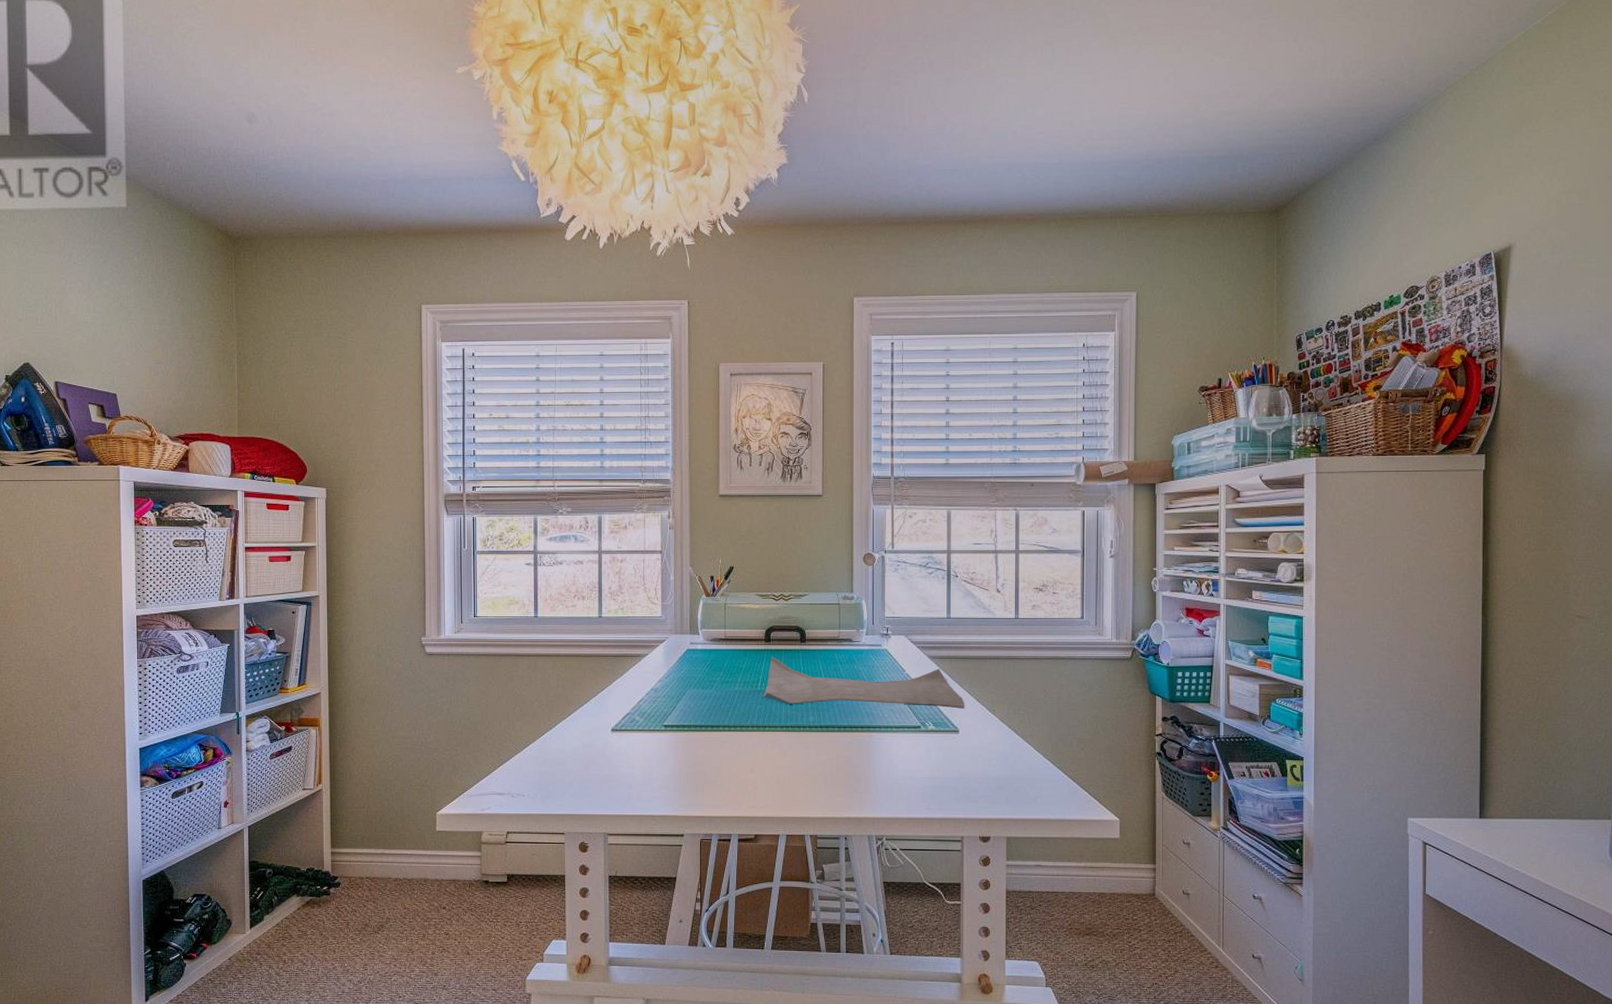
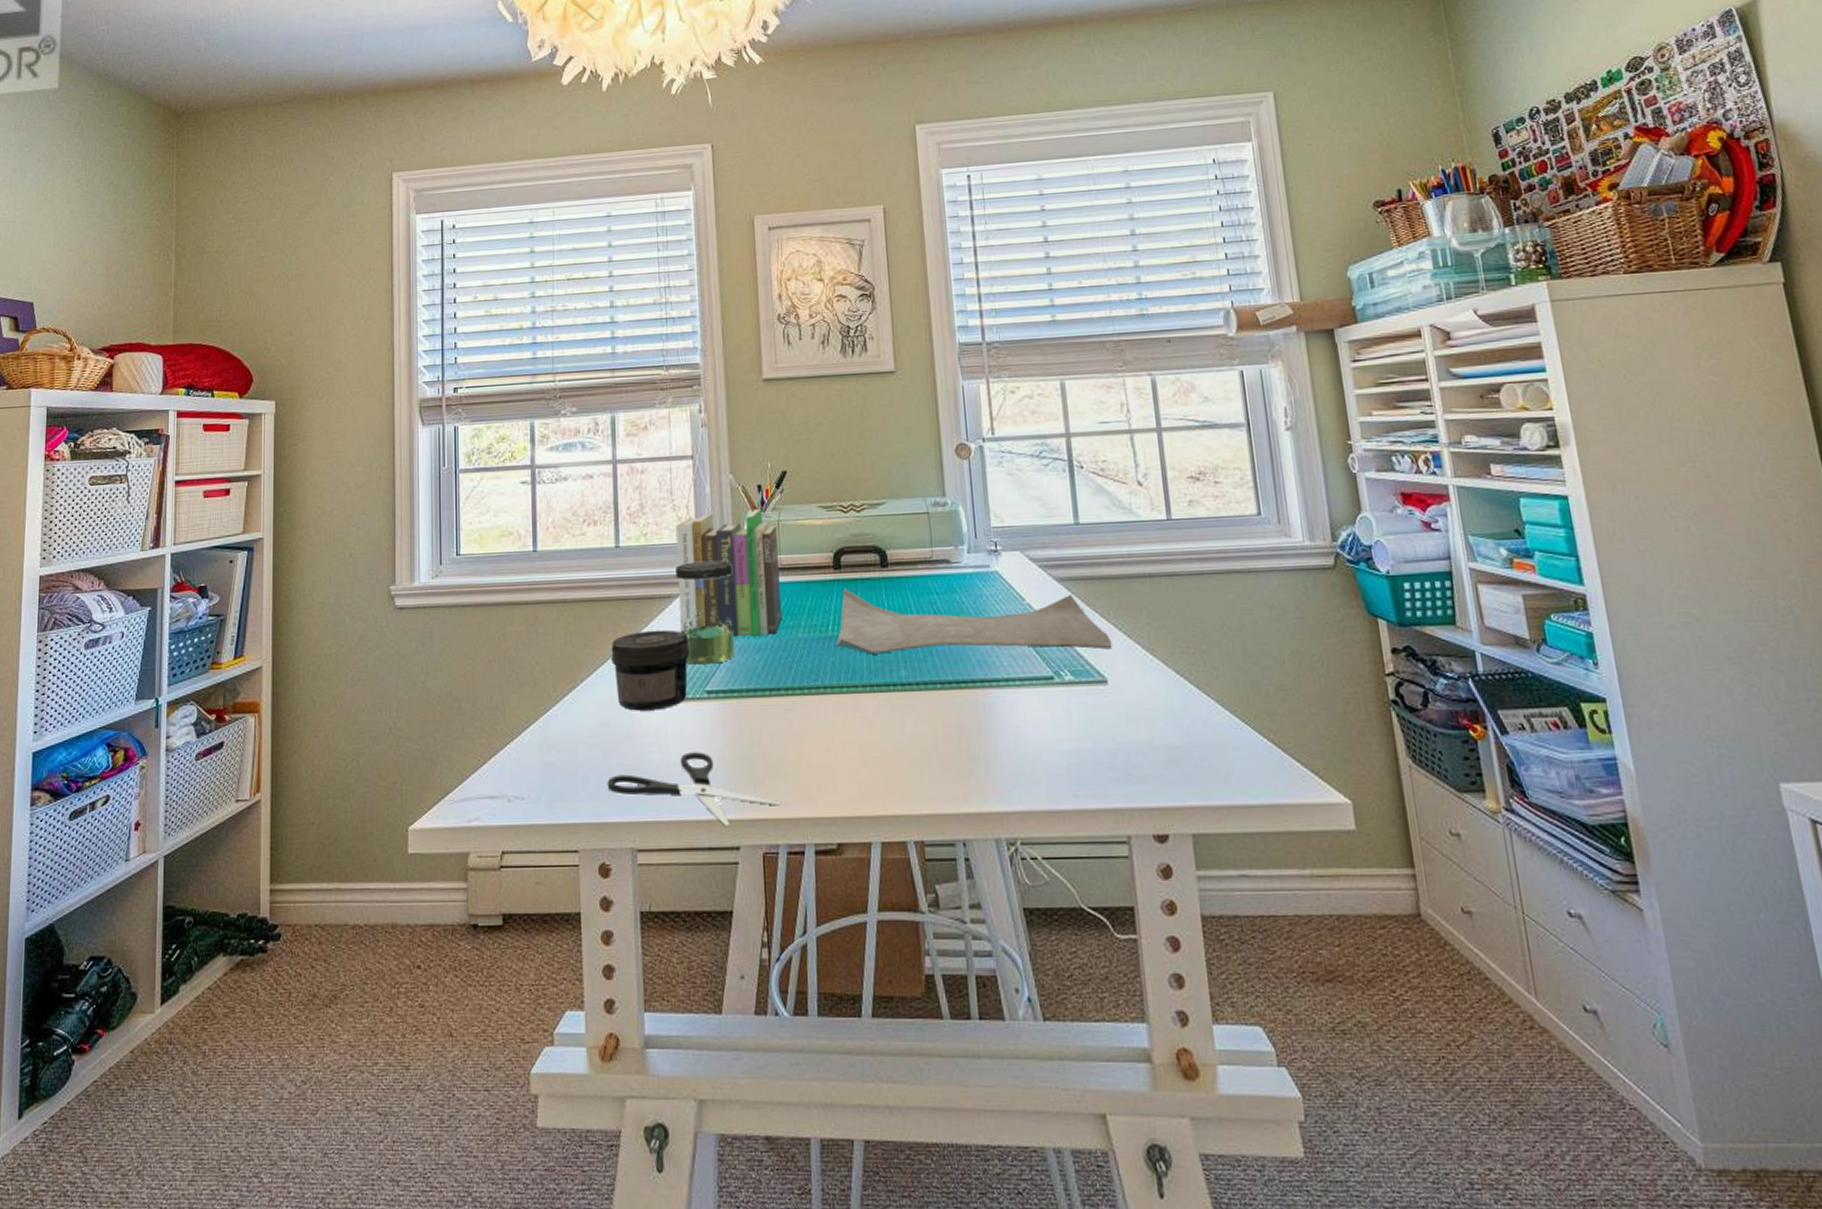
scissors: none [587,768,715,820] -> present [607,752,781,827]
jar: none [593,680,654,737] -> present [611,629,691,711]
jar: none [645,631,688,706] -> present [676,560,736,665]
books: none [646,593,724,688] -> present [675,508,782,637]

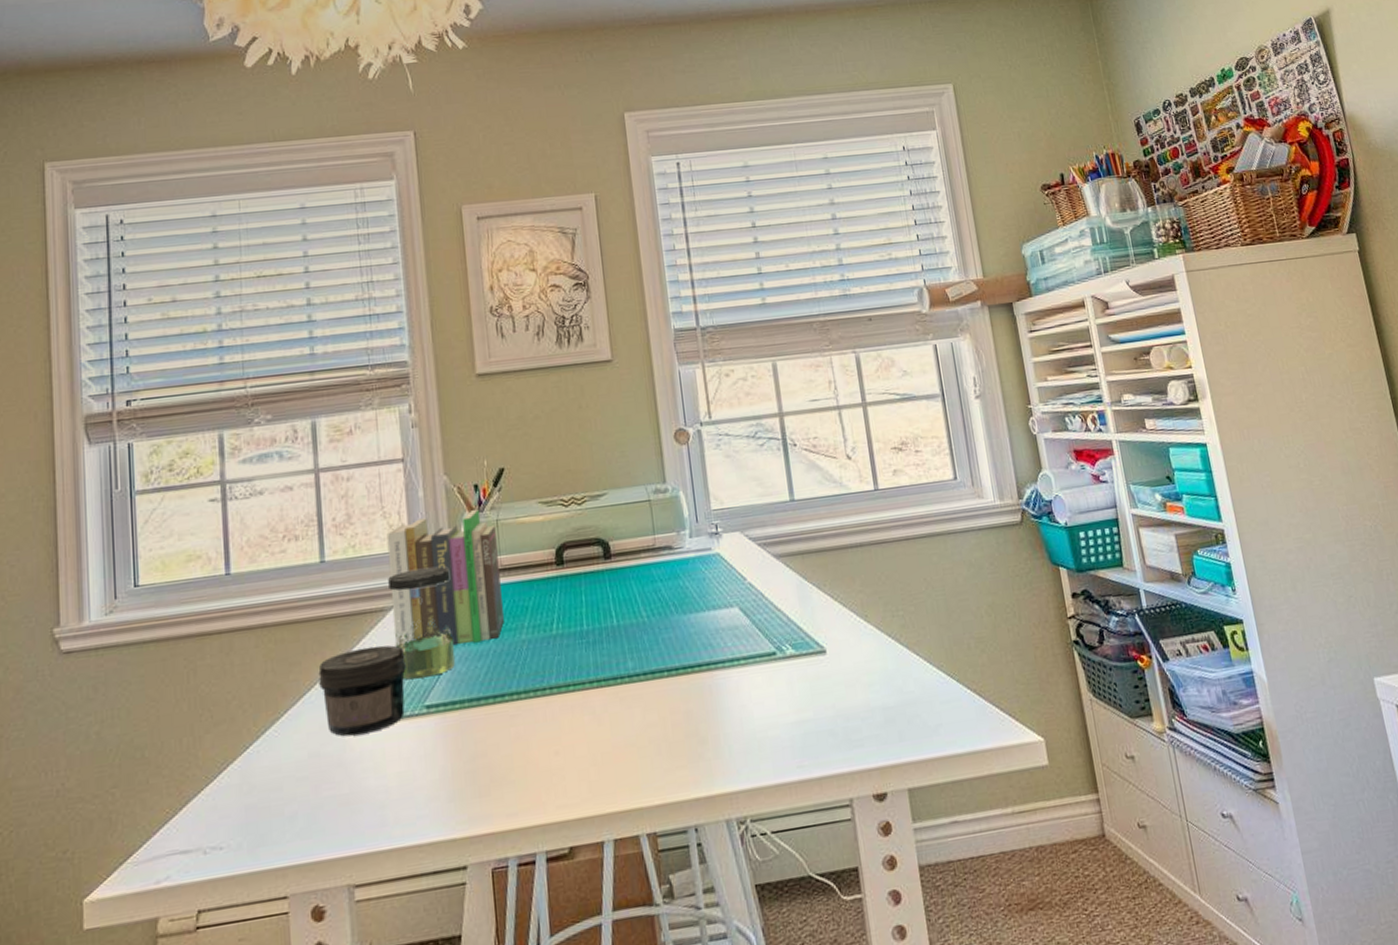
scissors: present [607,752,781,827] -> none [318,771,509,847]
fabric swatch: present [836,588,1112,654] -> none [561,570,829,649]

